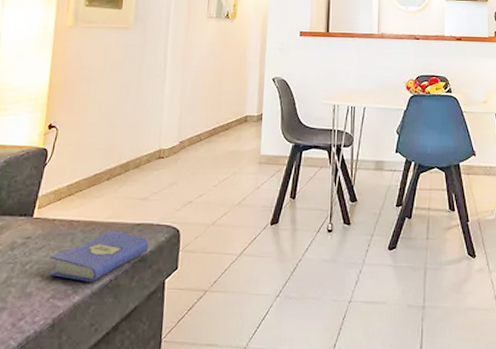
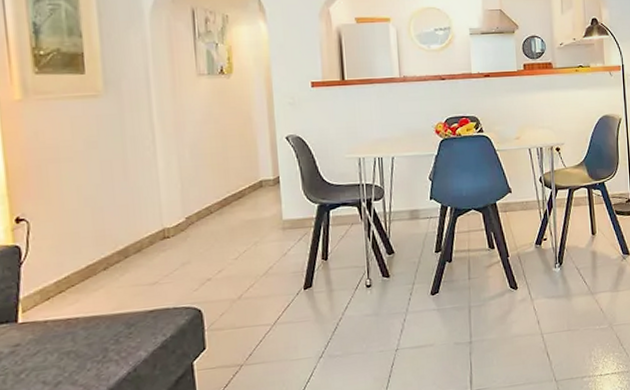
hardcover book: present [47,229,149,282] -> none [47,321,168,381]

